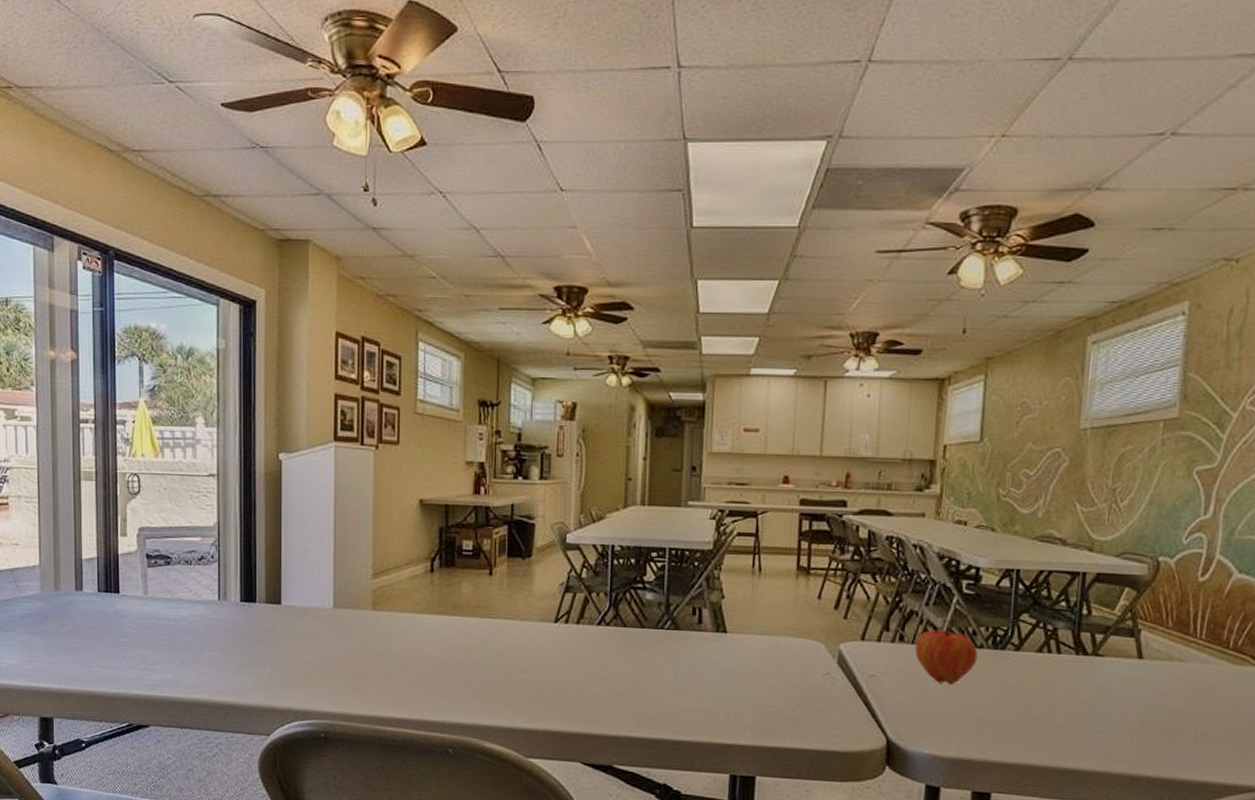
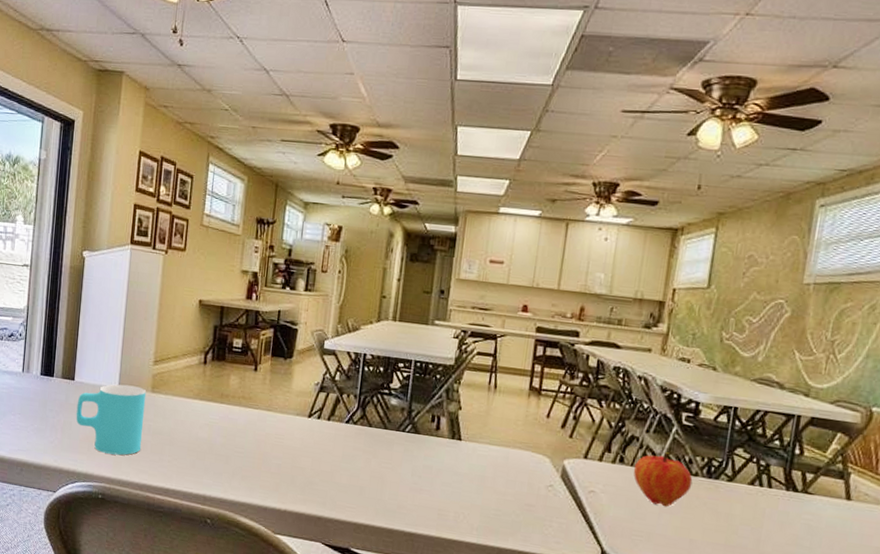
cup: none [286,604,367,686] -> present [76,384,147,456]

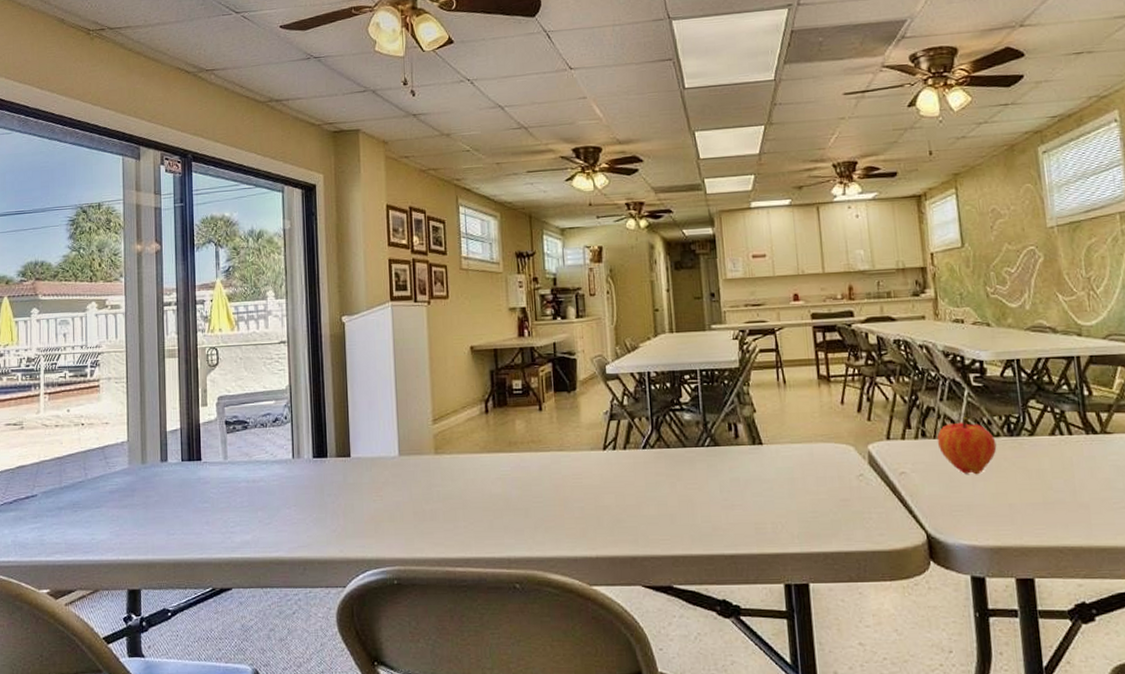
cup: present [76,384,147,456] -> none [356,450,433,532]

